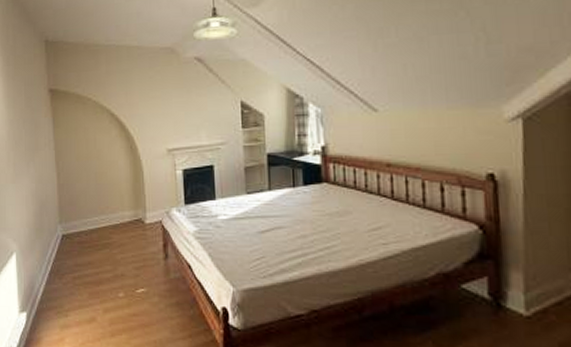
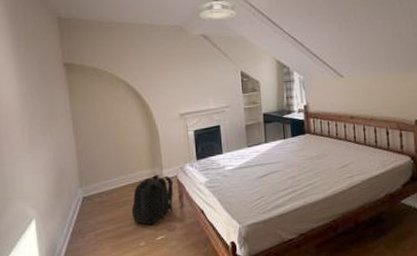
backpack: none [111,218,158,274] -> present [131,175,174,225]

